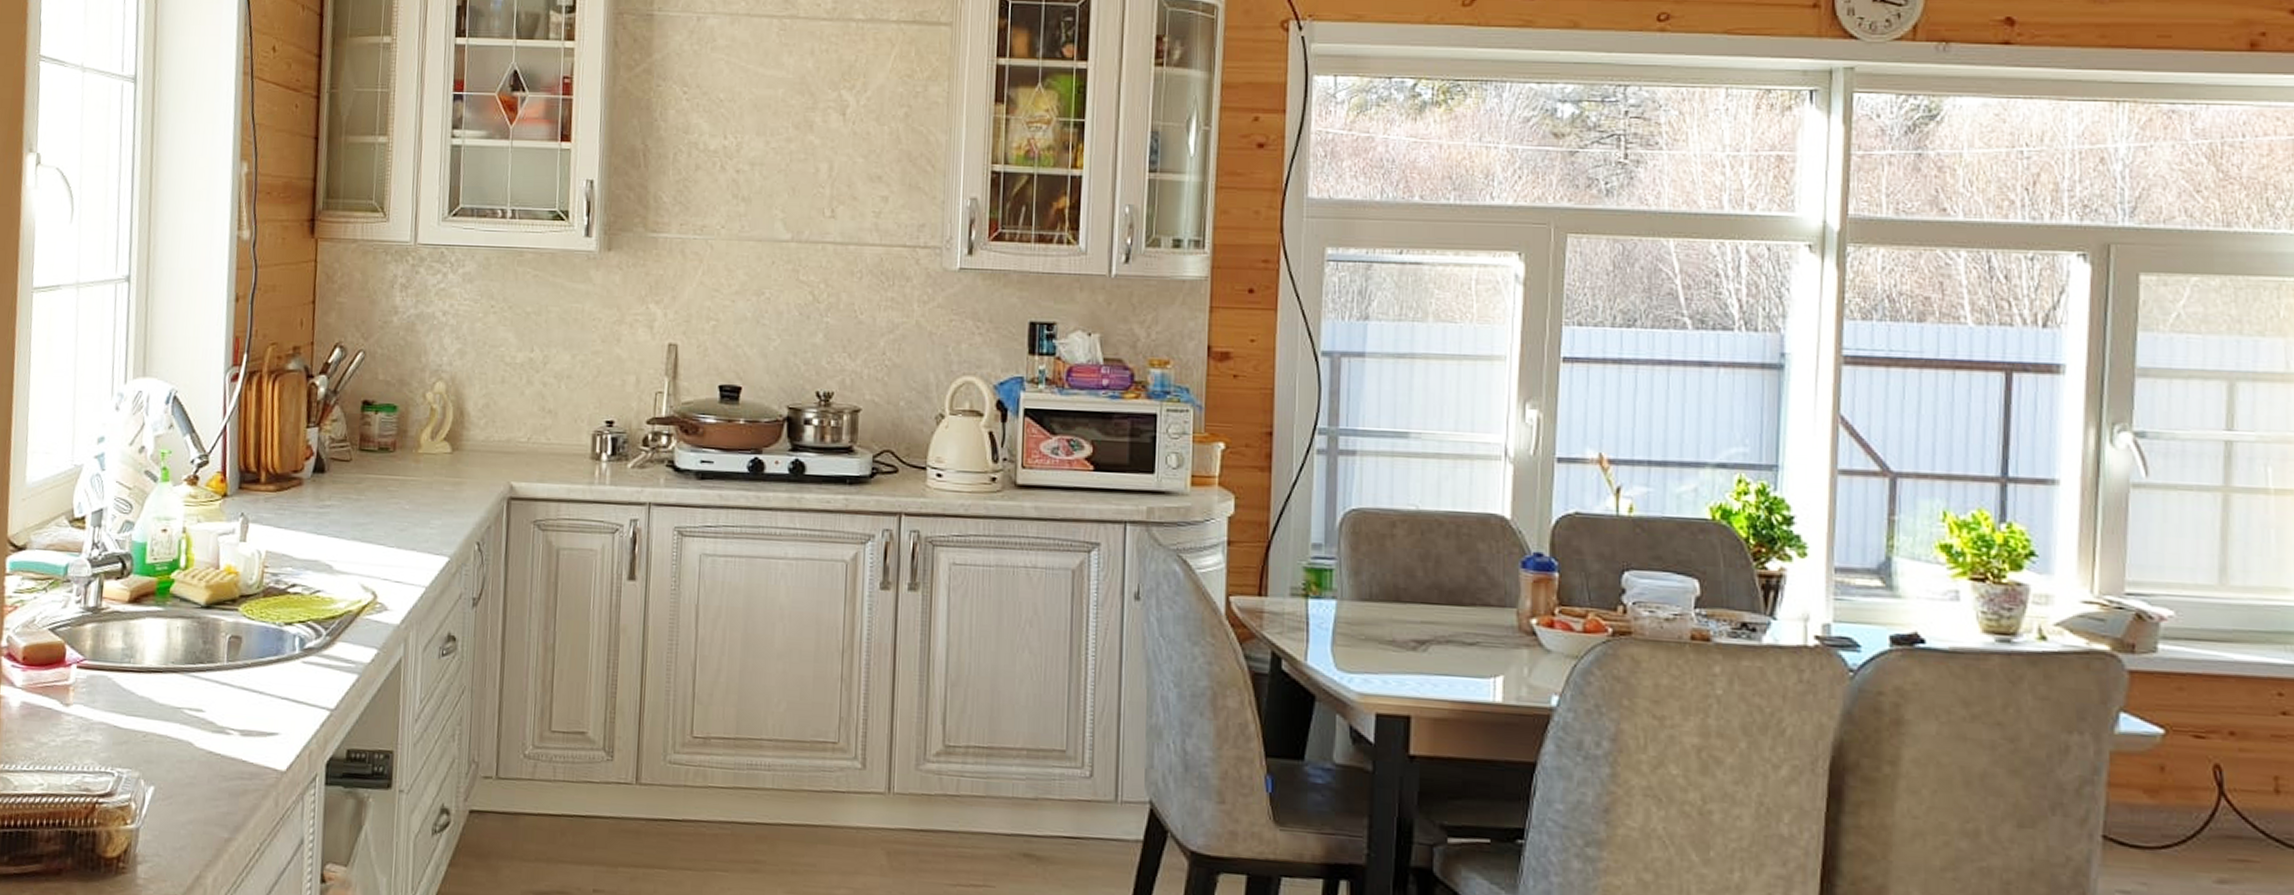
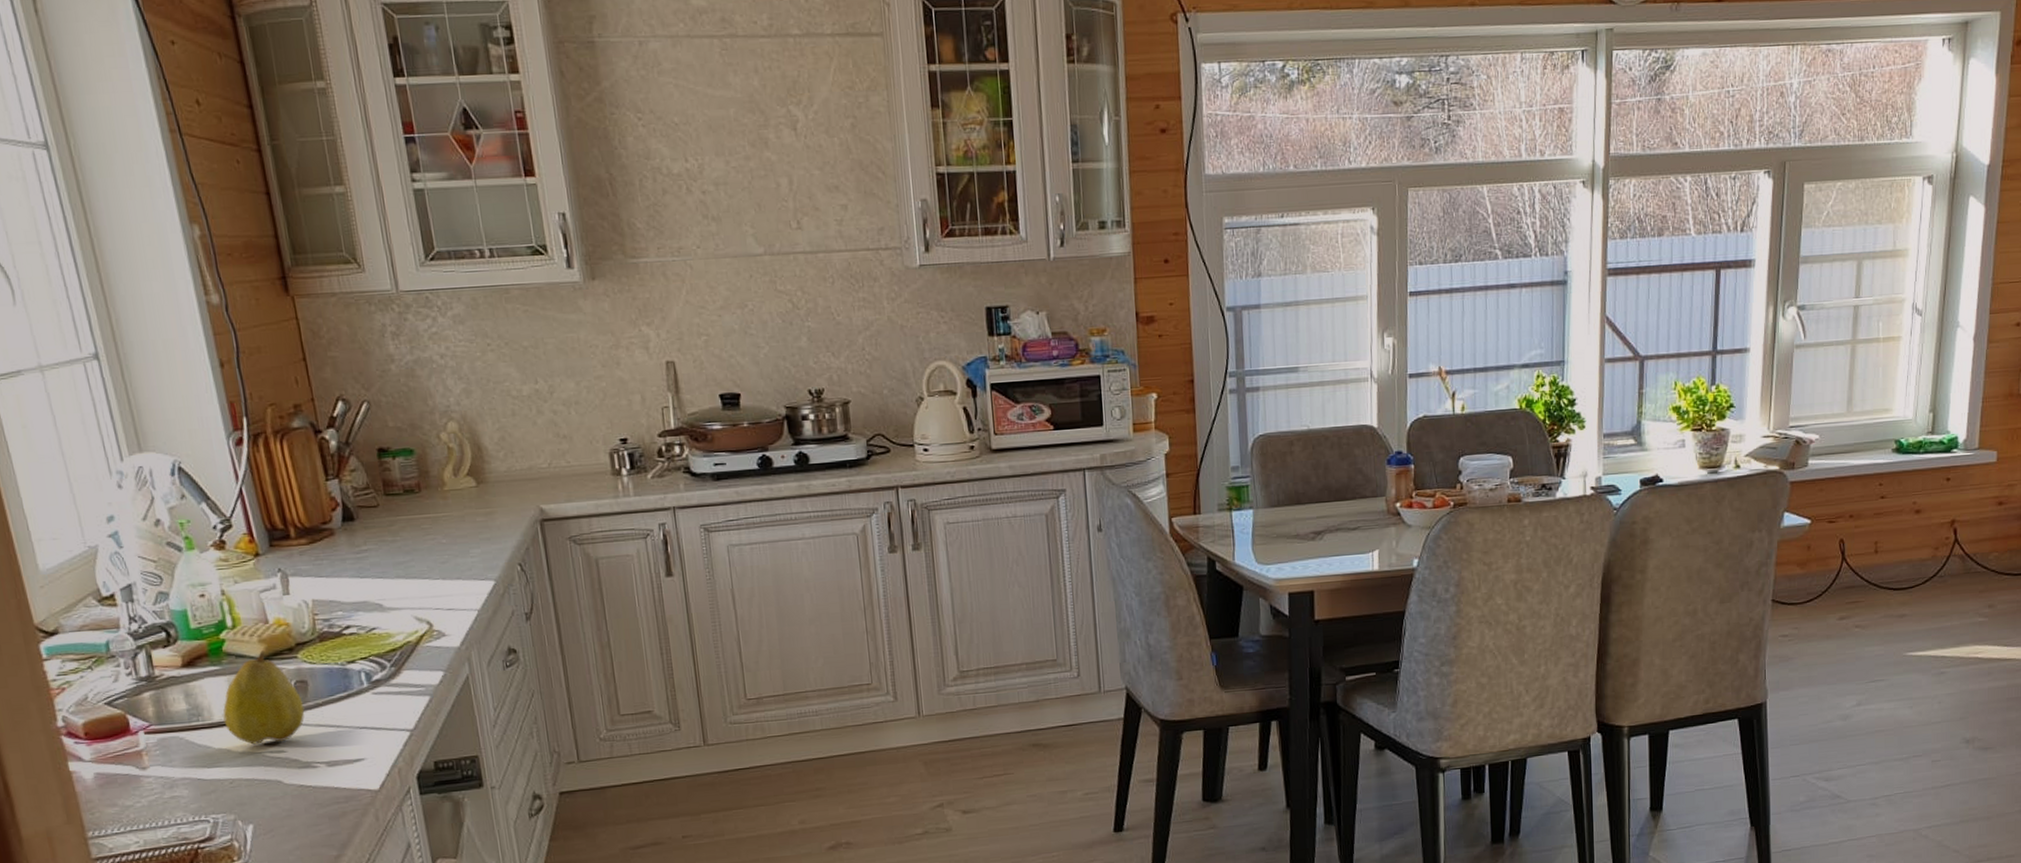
fruit: none [153,597,233,699] -> present [223,650,305,745]

